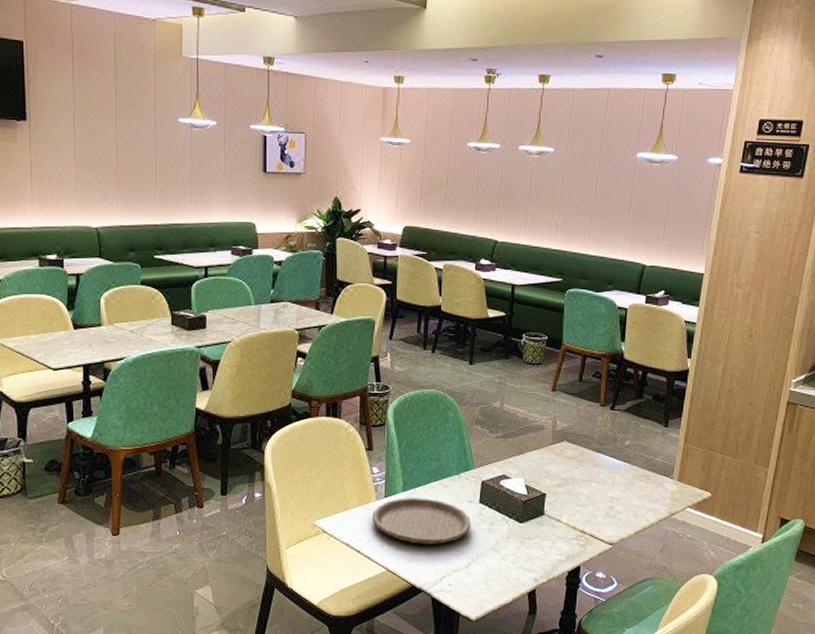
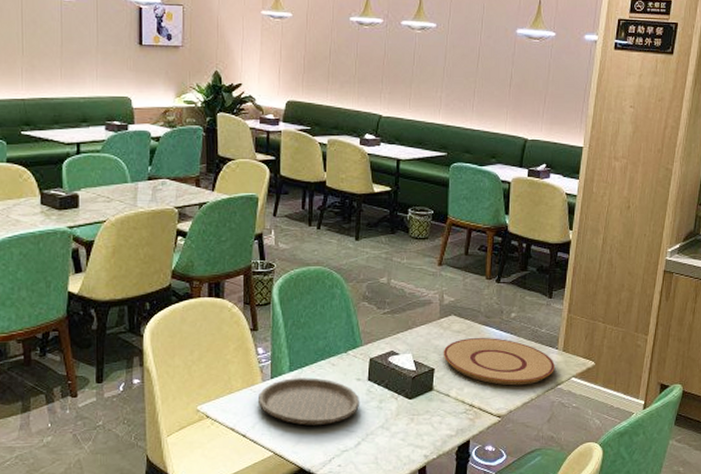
plate: none [555,465,669,514] -> present [443,338,555,386]

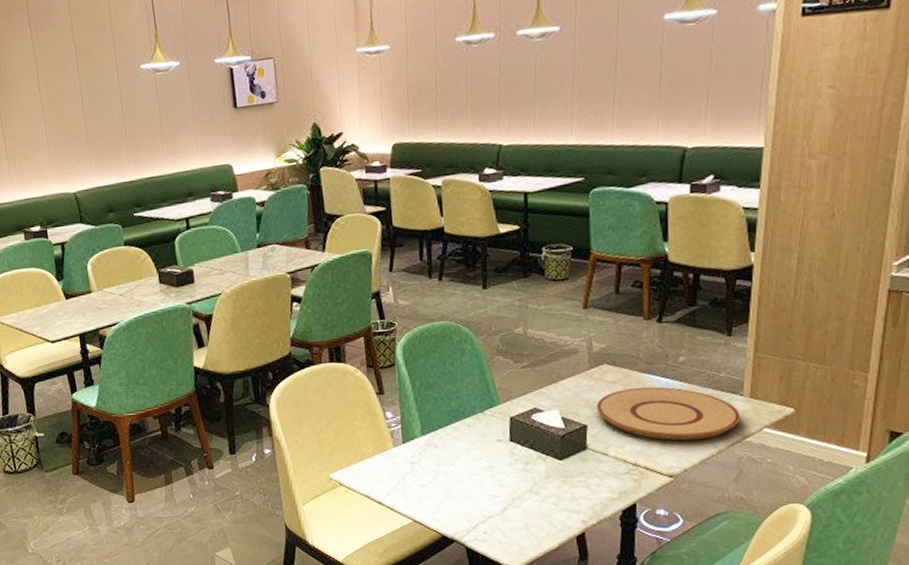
plate: present [257,377,360,426] -> none [390,440,503,491]

